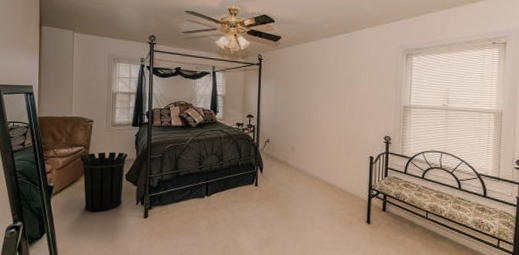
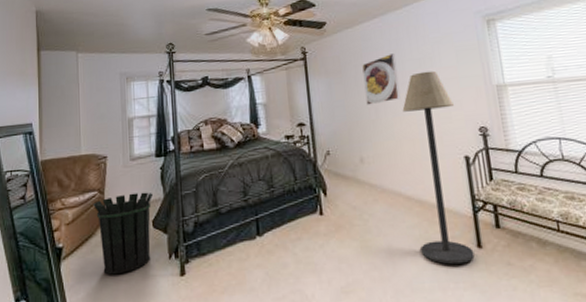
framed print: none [303,70,332,108] -> present [362,53,401,105]
floor lamp: none [326,87,369,233] -> present [402,70,475,265]

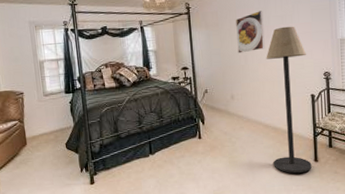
waste bin: present [93,192,154,275] -> none [15,121,66,185]

